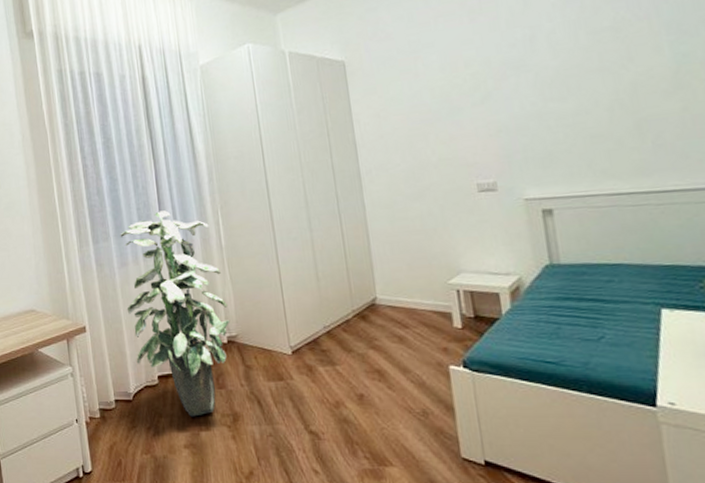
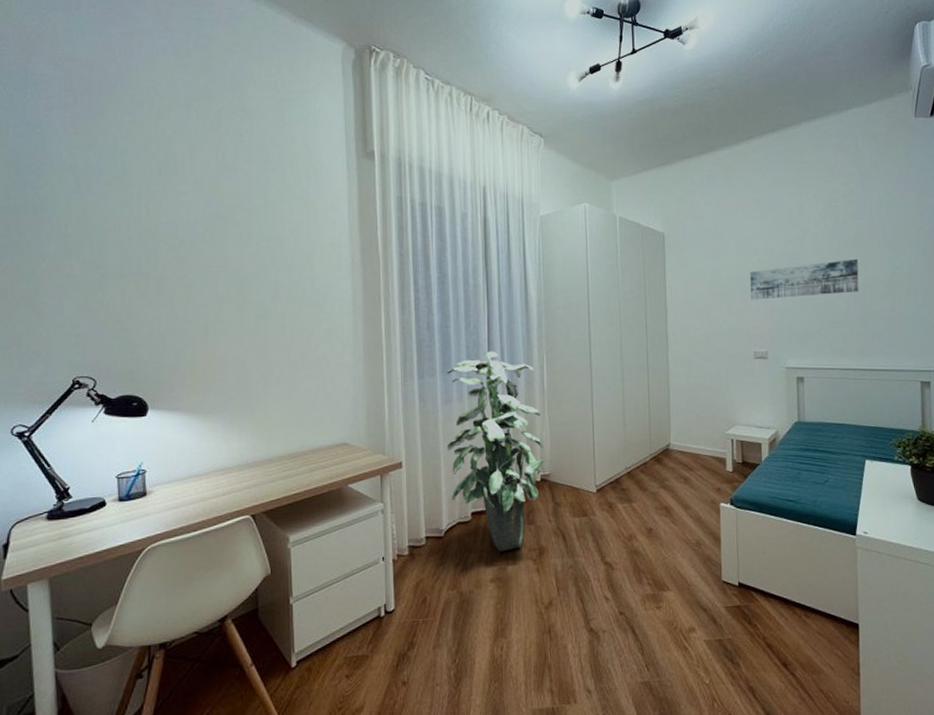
wall art: none [461,52,627,123] -> present [750,258,859,300]

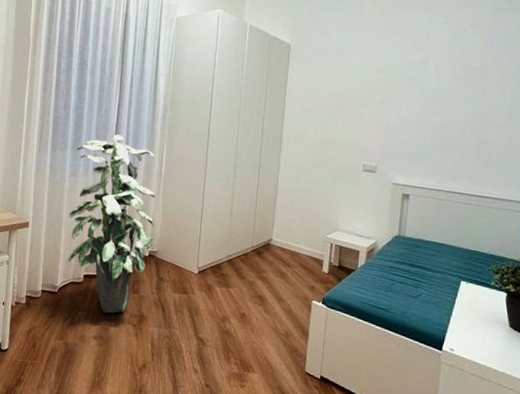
wall art: present [750,258,859,300] -> none [366,87,479,120]

